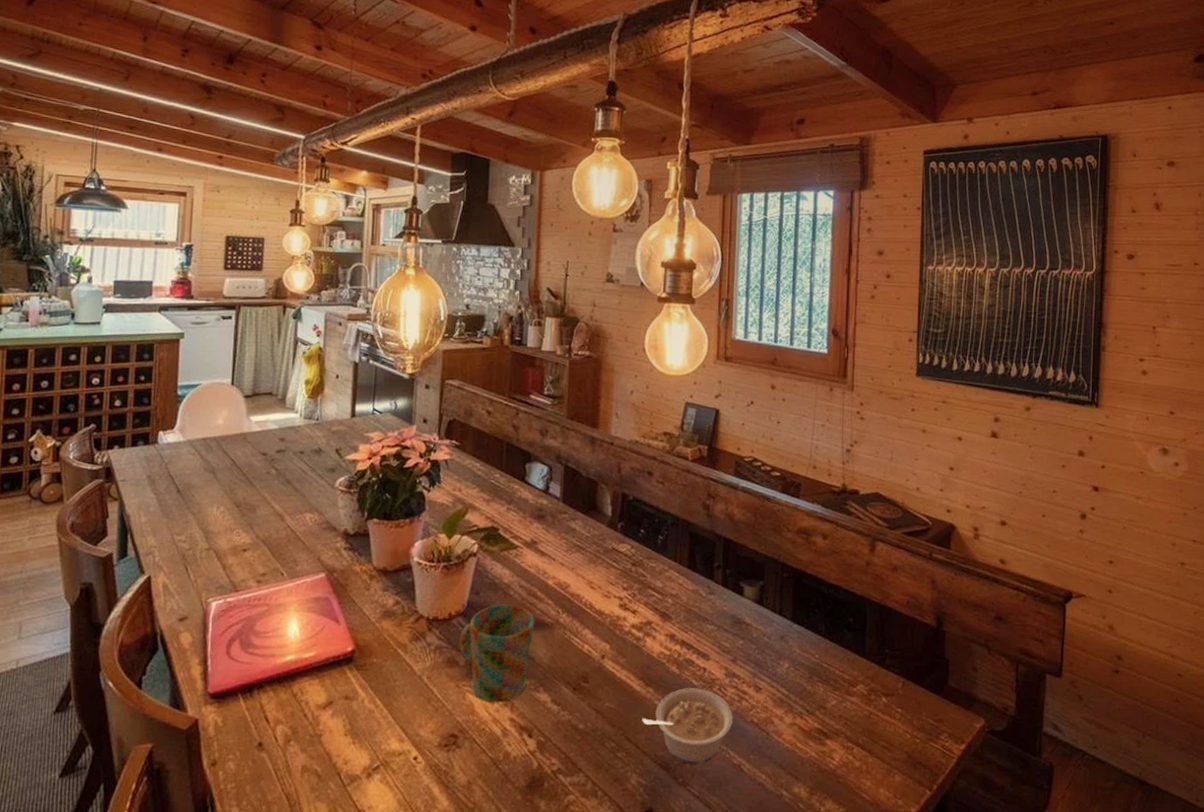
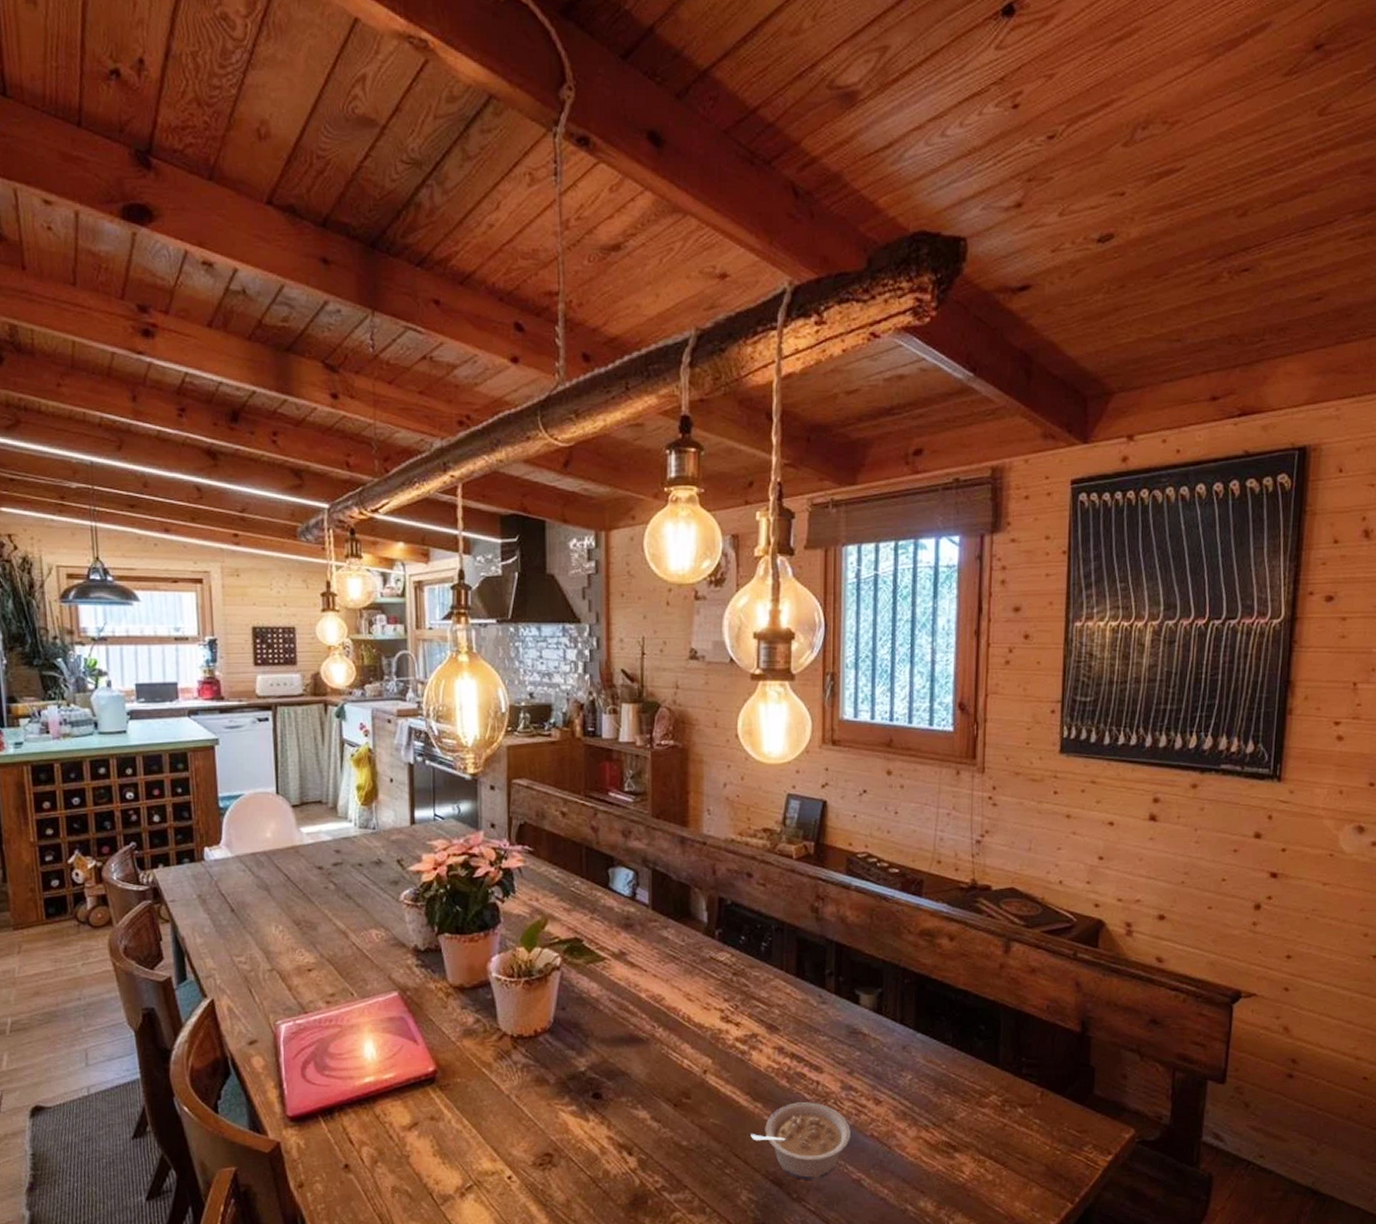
mug: present [459,604,535,703] -> none [548,1020,628,1121]

